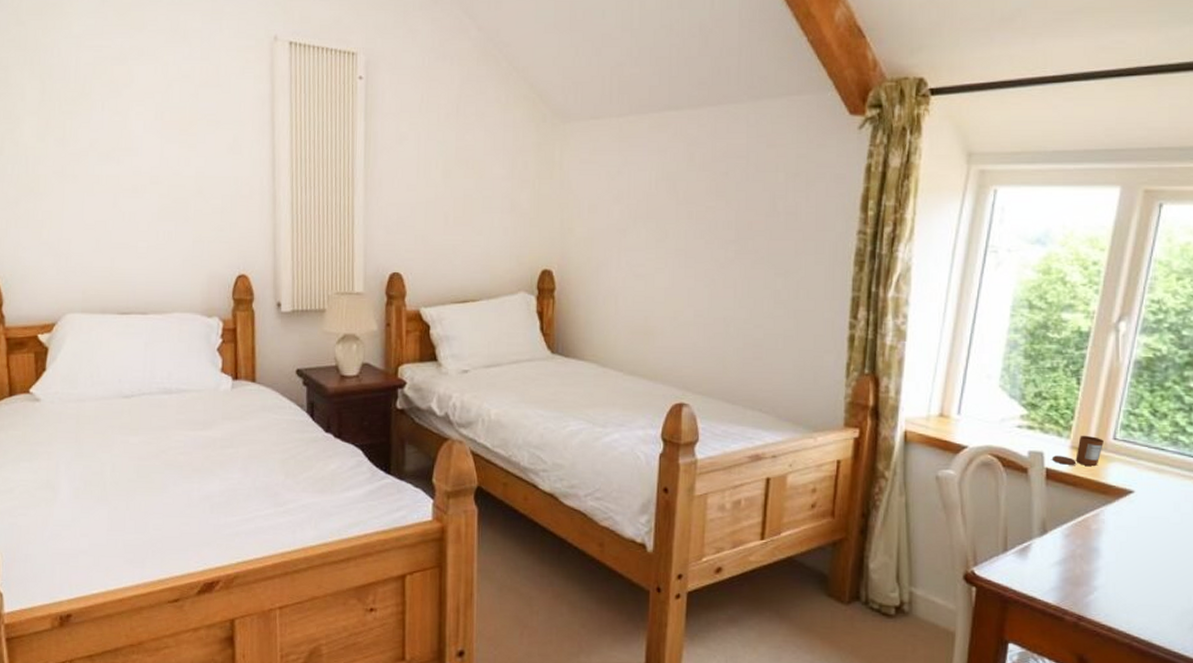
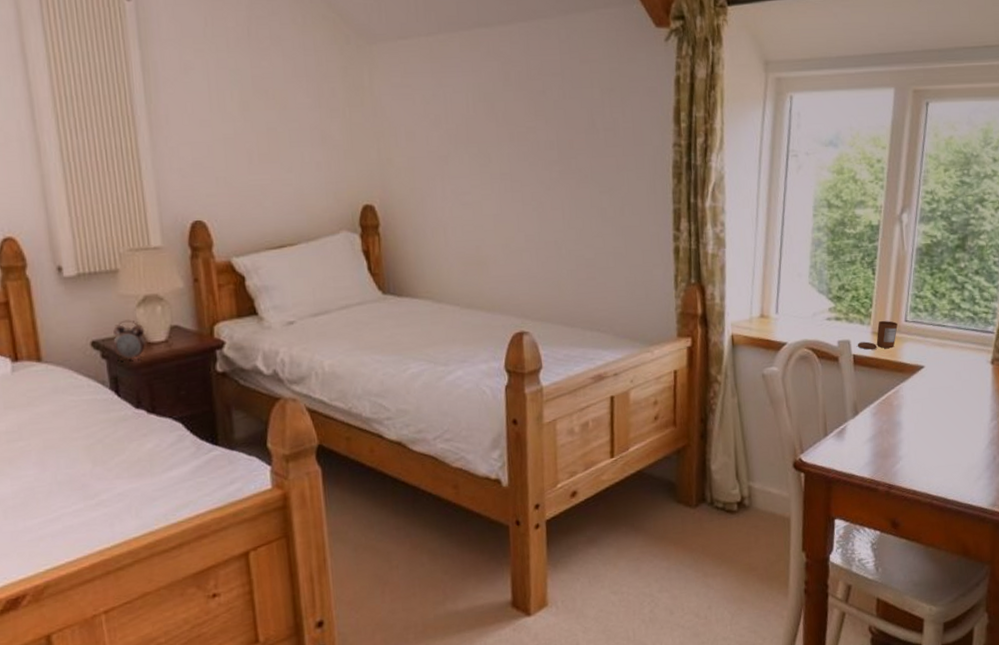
alarm clock: none [314,354,342,391] -> present [113,320,148,361]

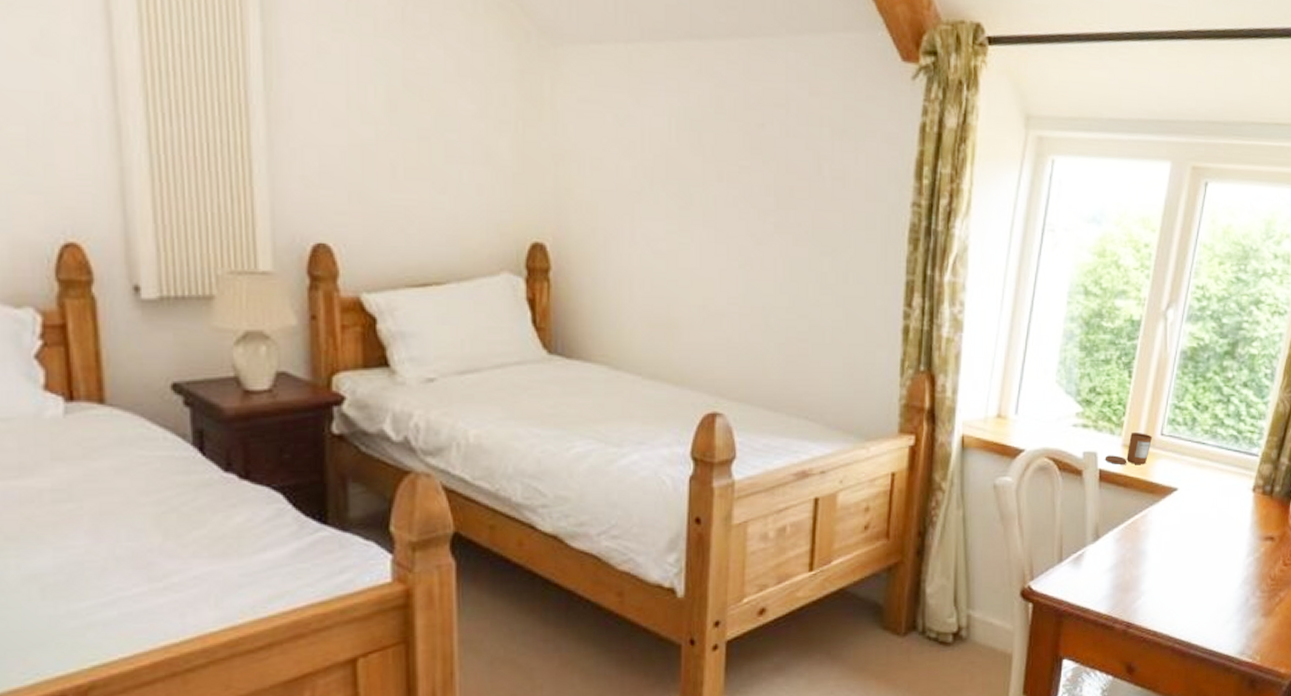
alarm clock: present [113,320,148,361] -> none [200,360,245,413]

